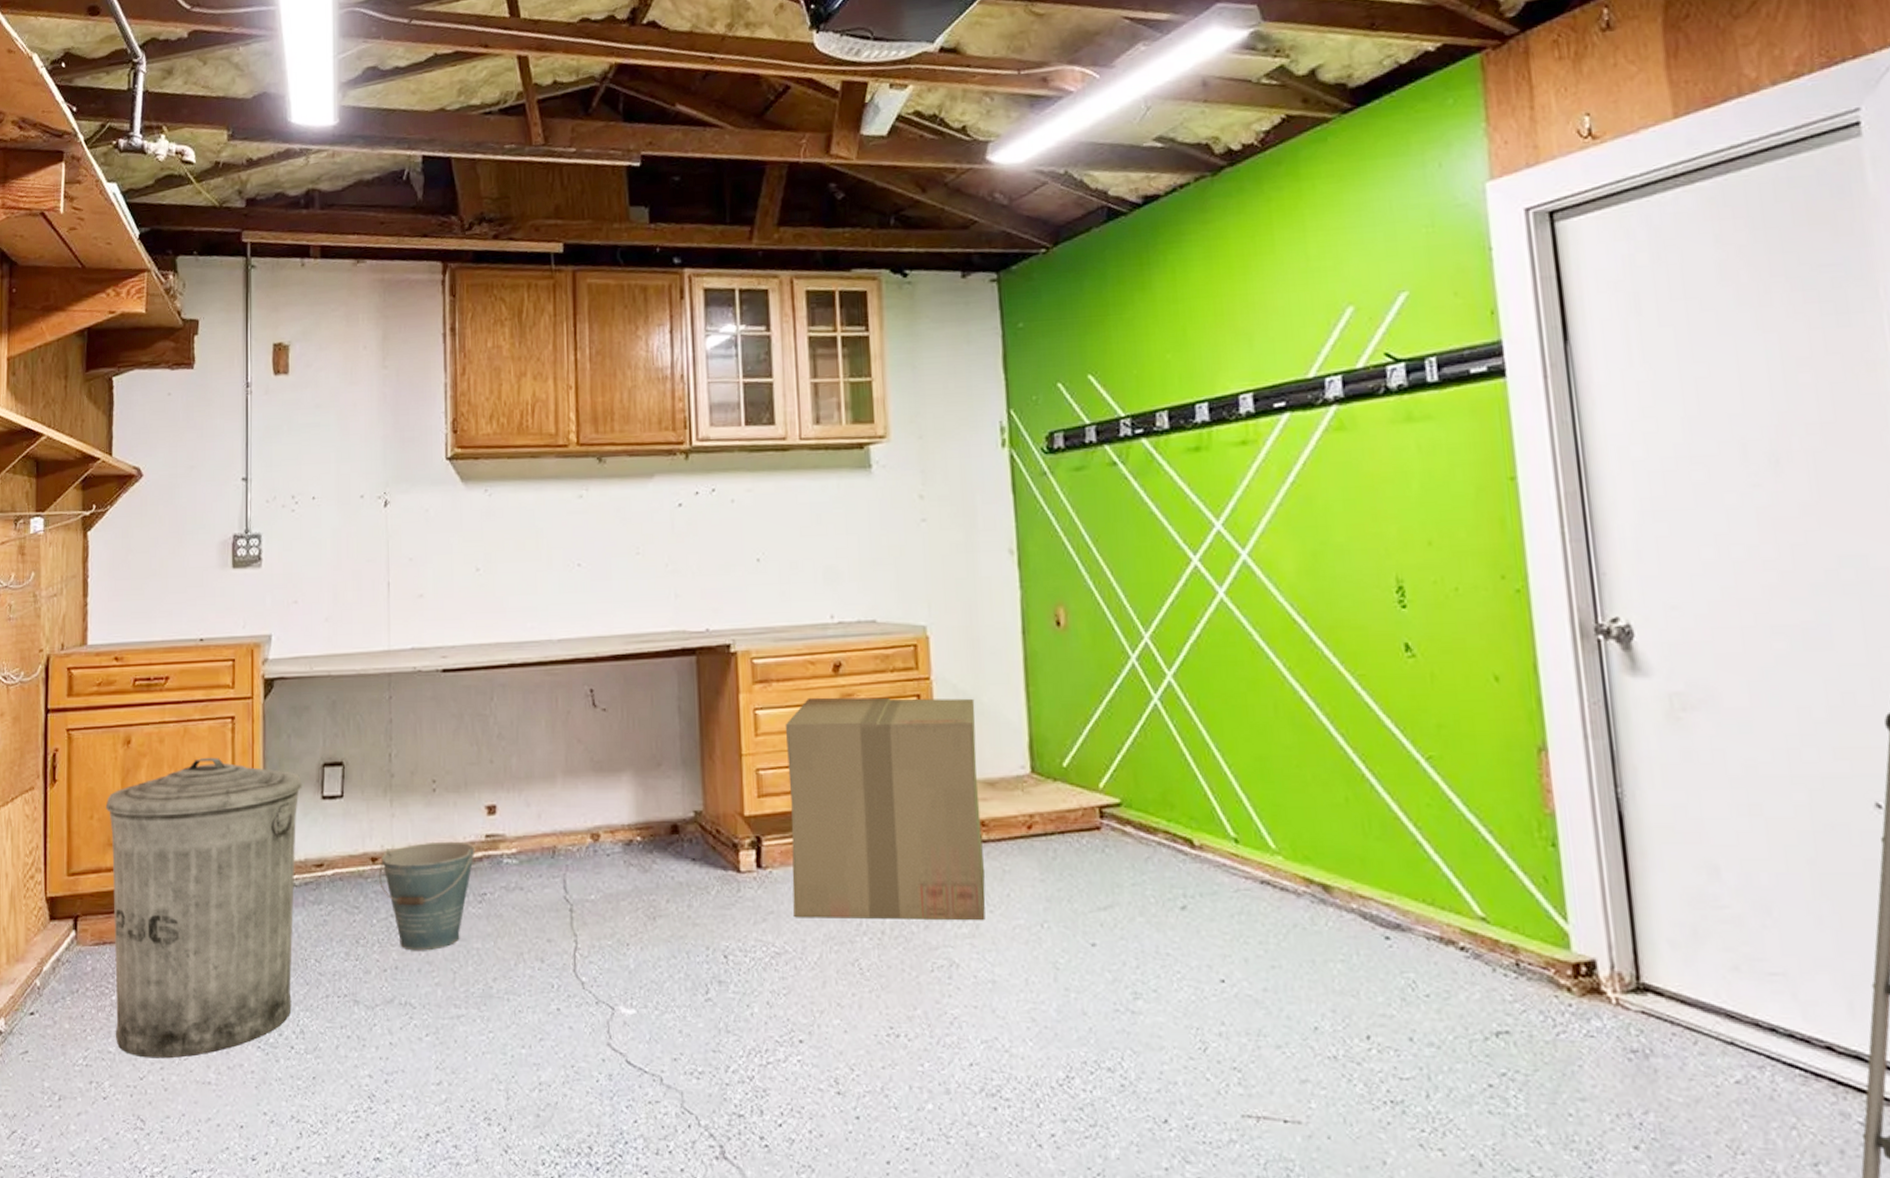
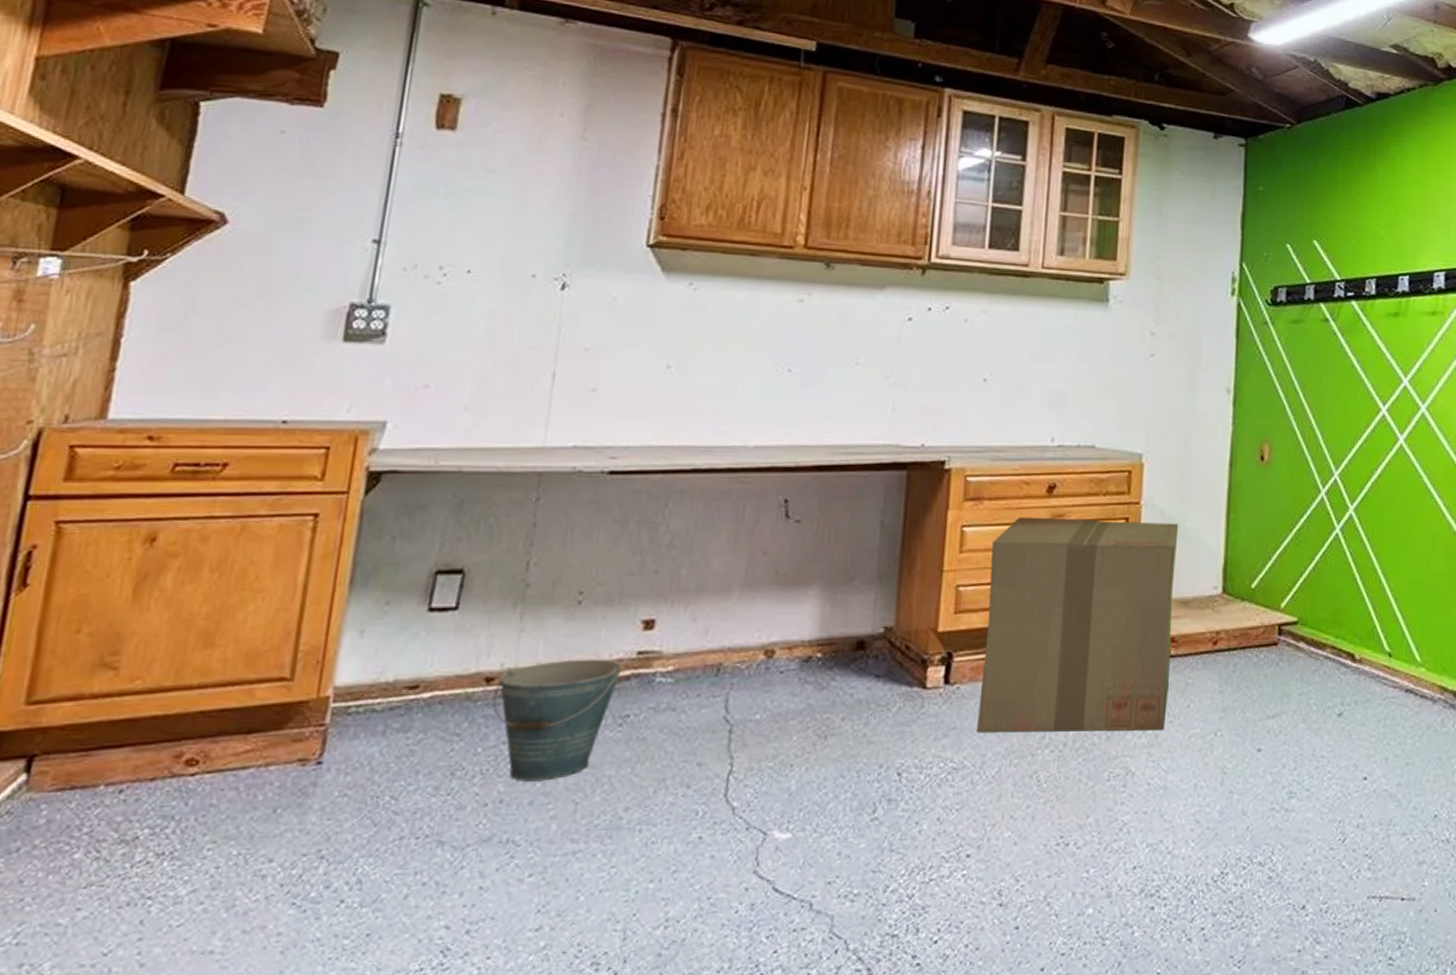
trash can: present [105,757,302,1058] -> none [71,560,404,928]

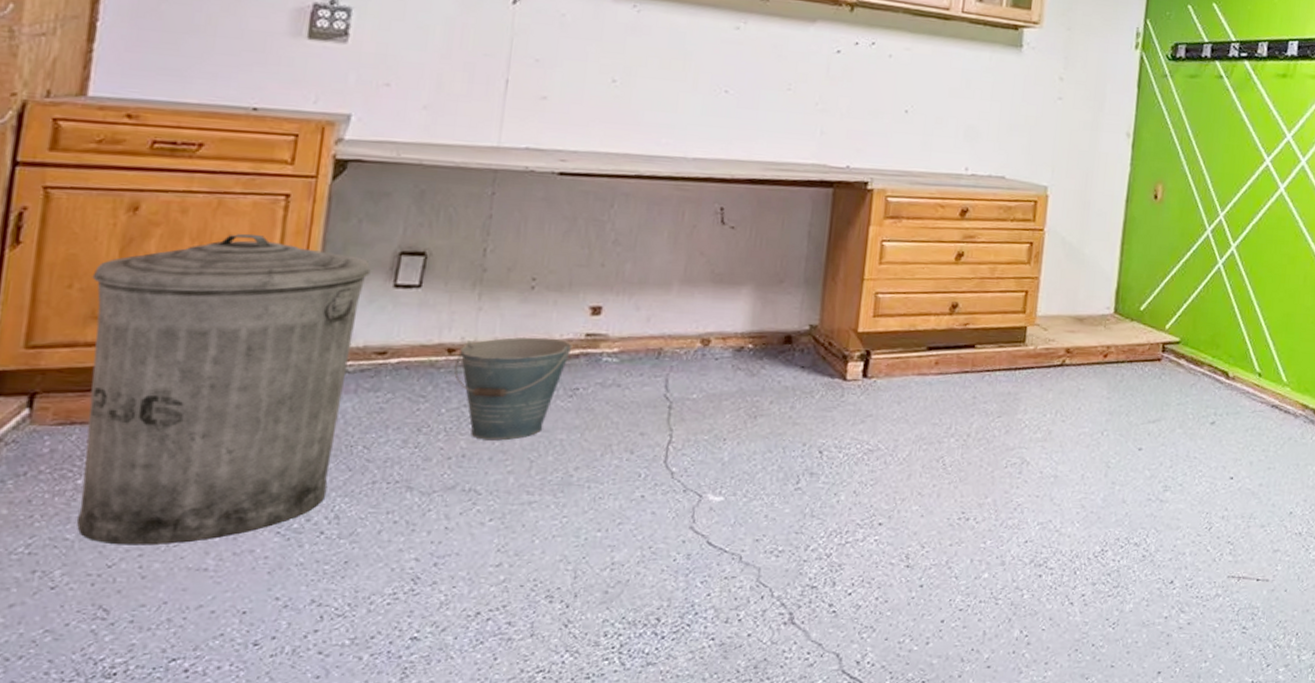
trash can: none [71,560,404,928] -> present [76,233,371,545]
cardboard box: present [977,516,1179,733] -> none [891,235,1078,427]

